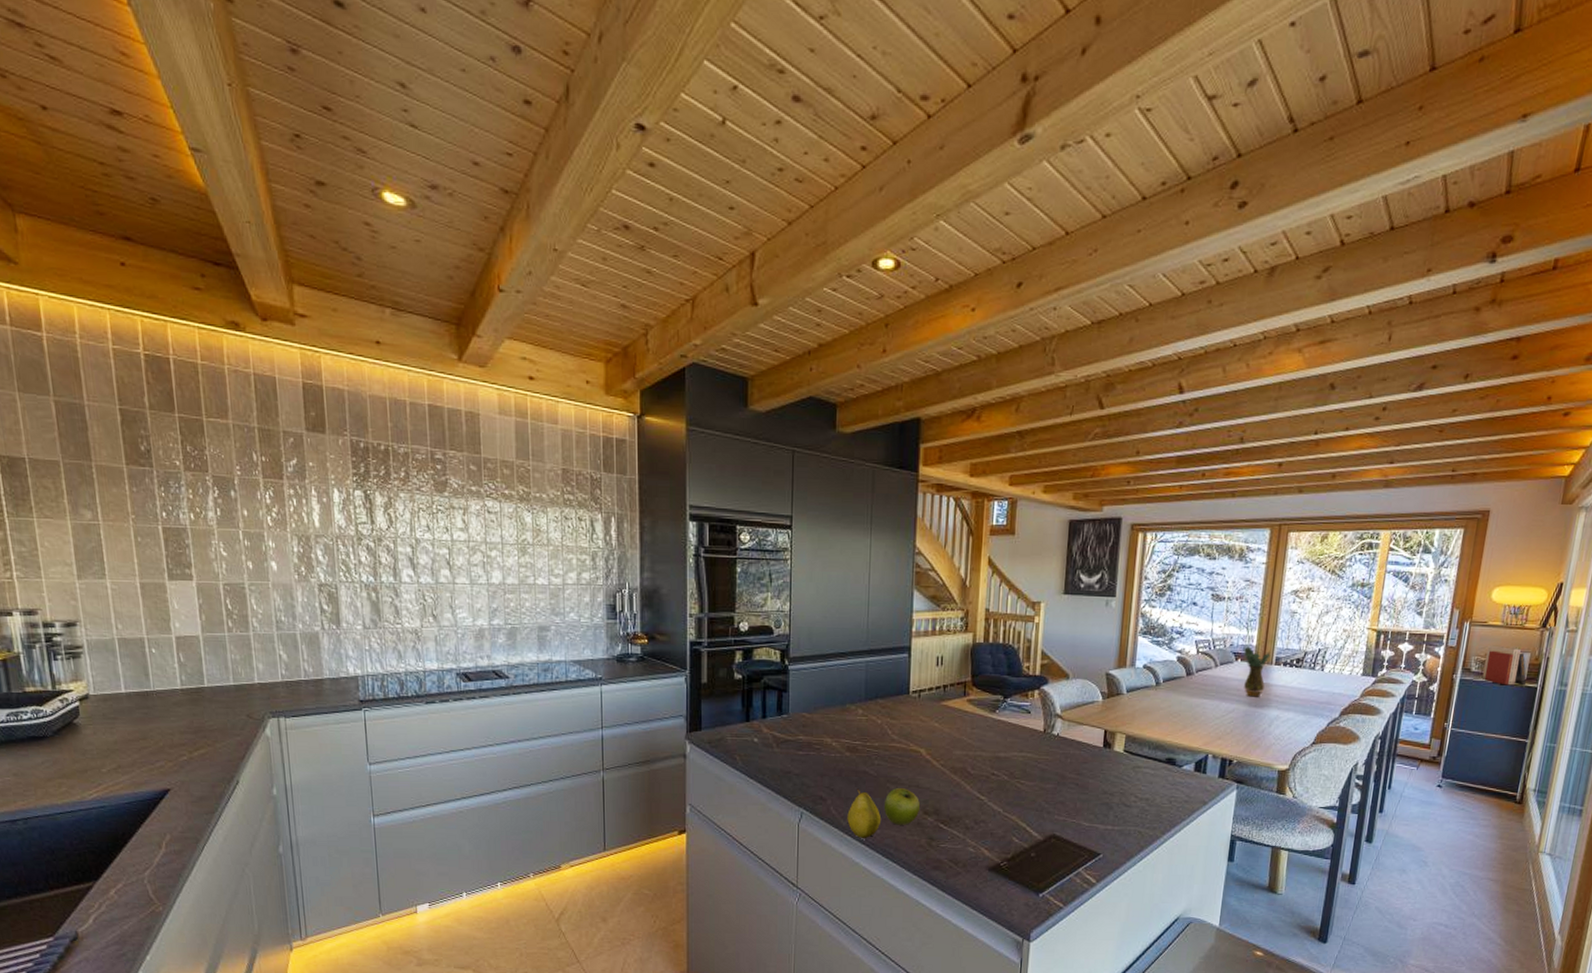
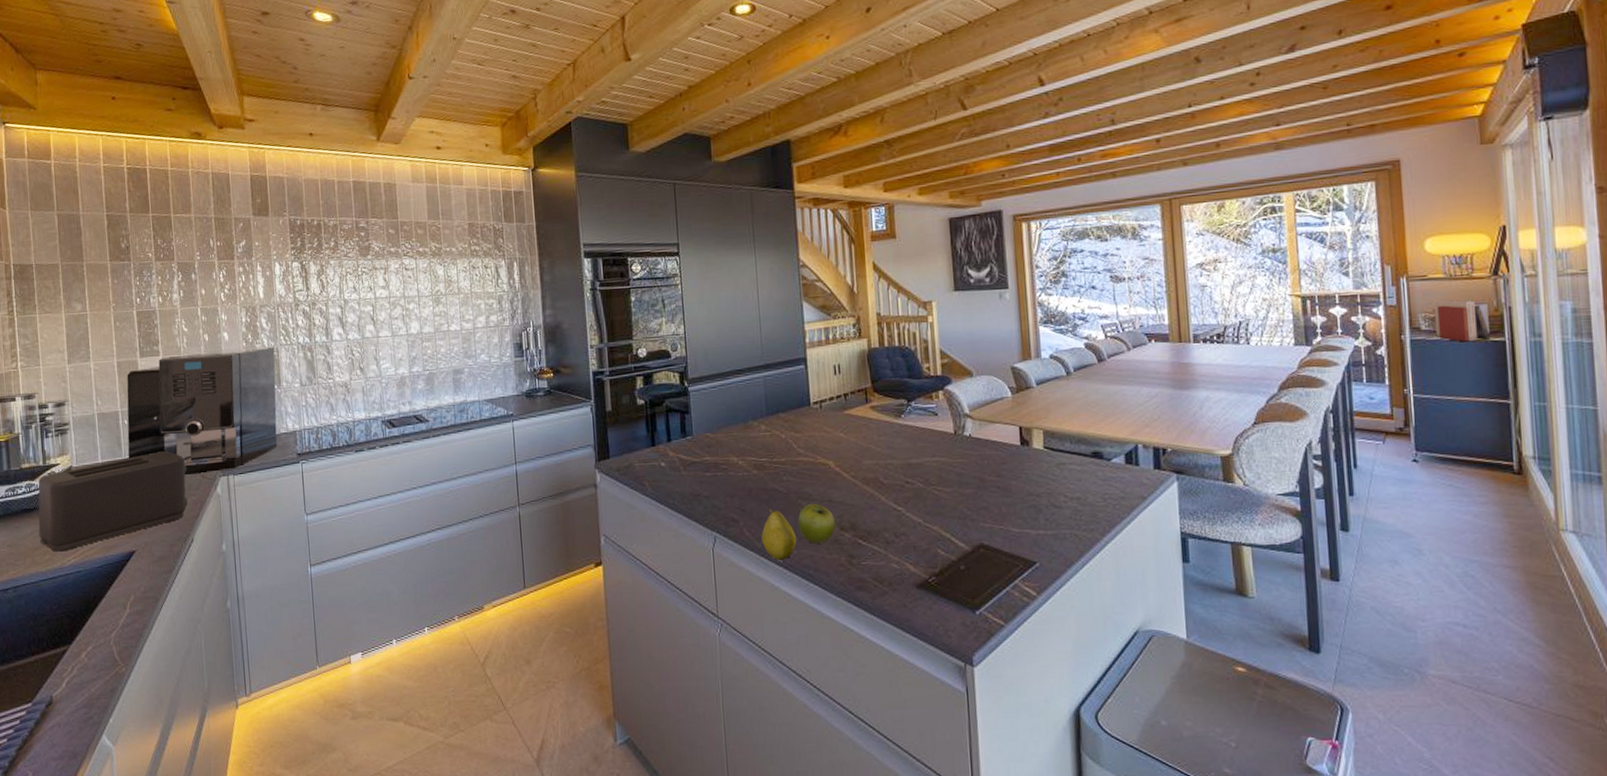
toaster: none [47,686,231,785] -> present [38,451,188,552]
coffee machine: none [152,580,336,713] -> present [126,346,278,475]
vase: present [1243,645,1271,697] -> none [1154,324,1187,379]

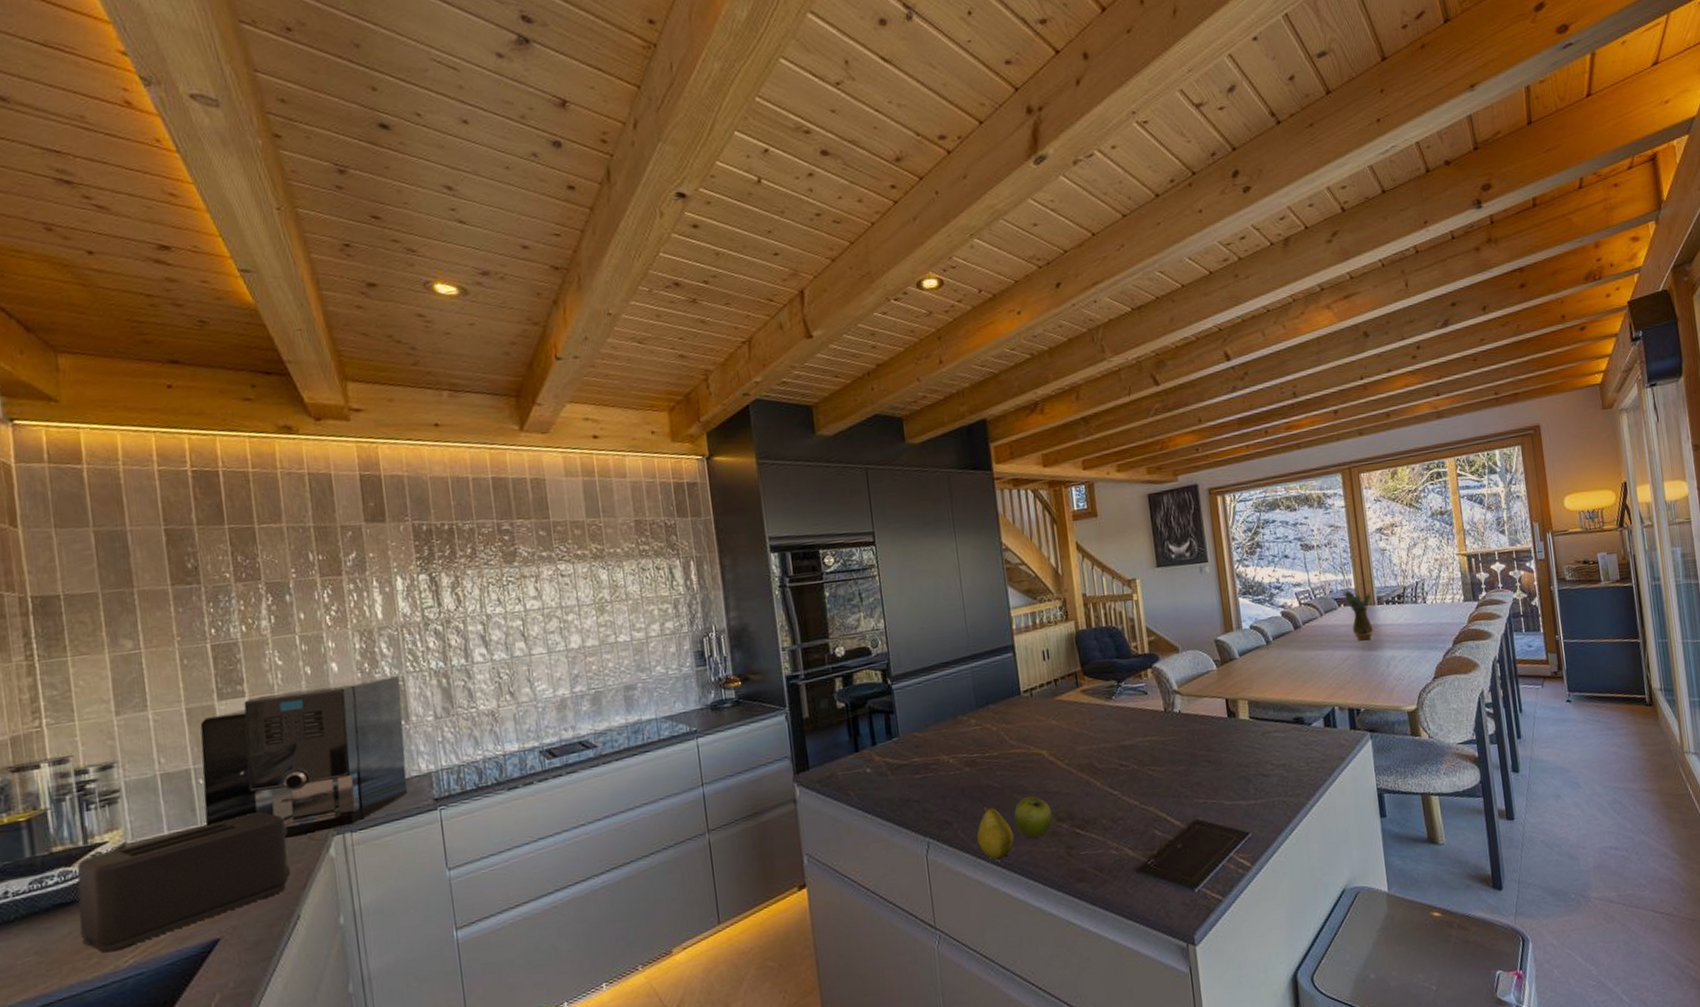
vase: none [1154,324,1187,379] -> present [1343,589,1373,641]
books: present [1434,299,1492,342] -> none [1575,551,1622,589]

